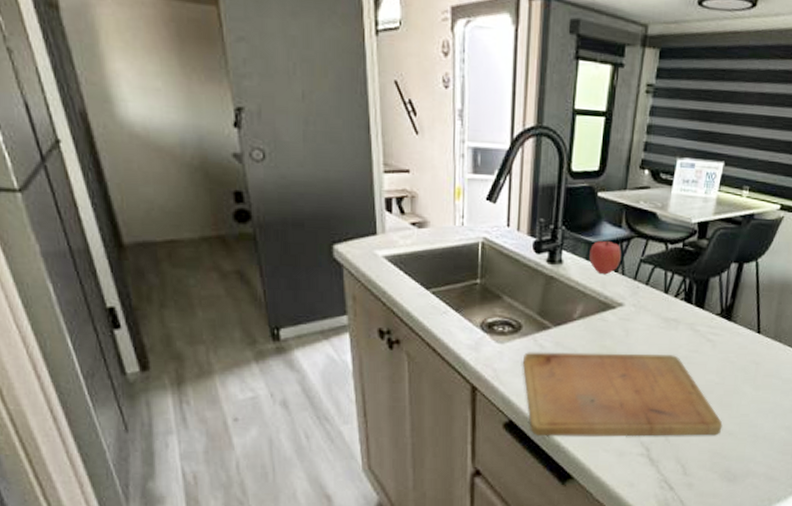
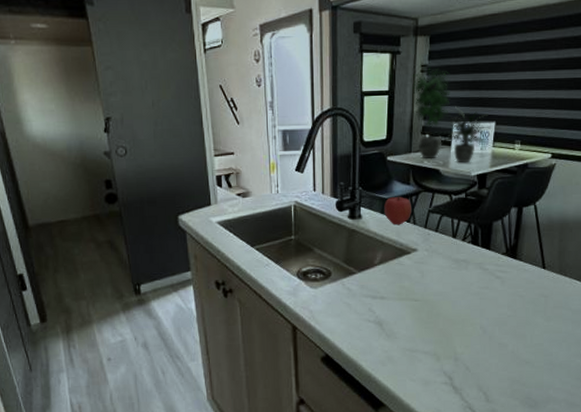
cutting board: present [523,352,723,437] -> none [334,292,519,369]
potted plant: none [633,88,718,208] -> present [412,67,488,163]

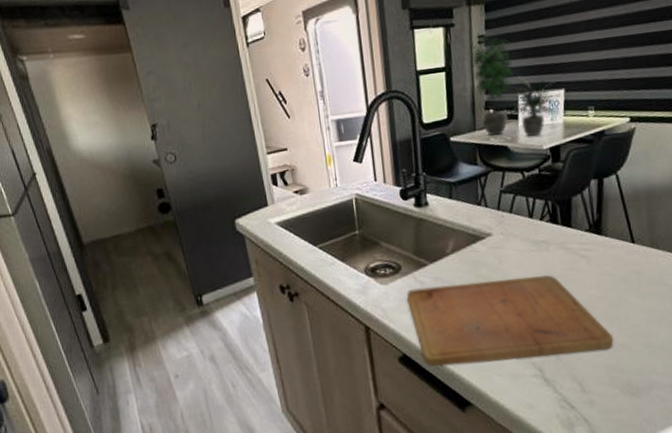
cutting board: none [334,292,519,369] -> present [407,275,614,367]
fruit: present [384,196,411,225] -> none [451,178,482,210]

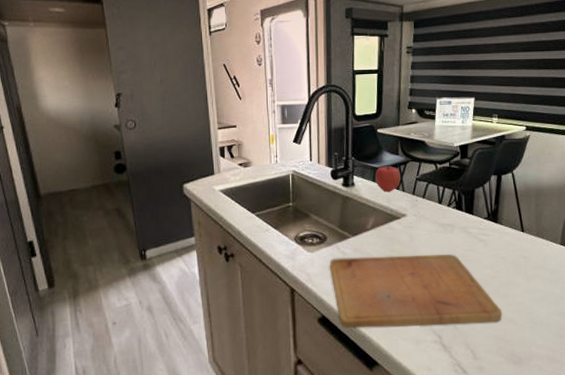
fruit: none [451,178,482,210] -> present [375,165,400,192]
potted plant: present [469,36,556,137] -> none [399,49,468,135]

